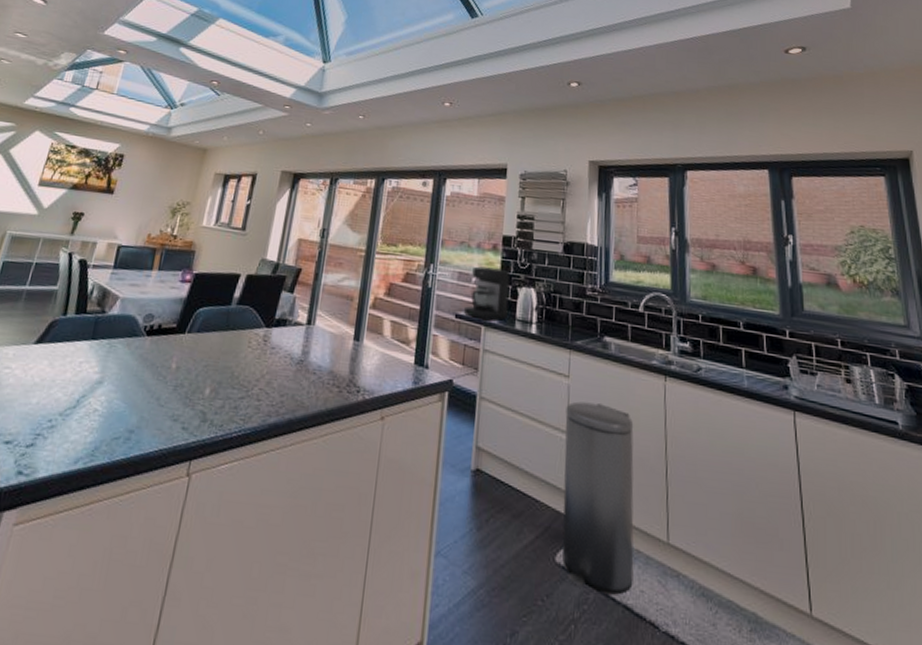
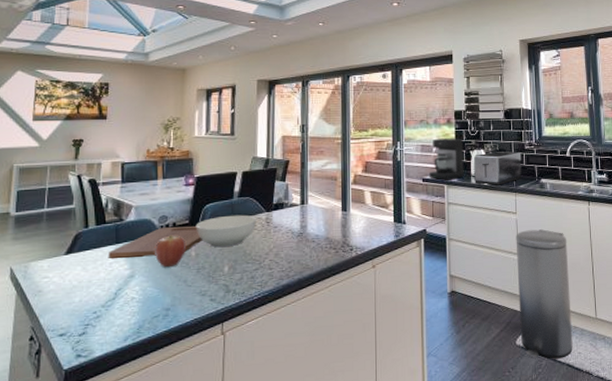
cutting board: none [79,327,187,362] -> present [108,226,202,258]
fruit: none [131,339,169,378] -> present [155,235,187,267]
bowl: none [182,324,254,364] -> present [195,215,257,248]
toaster: none [519,292,581,337] -> present [474,151,522,186]

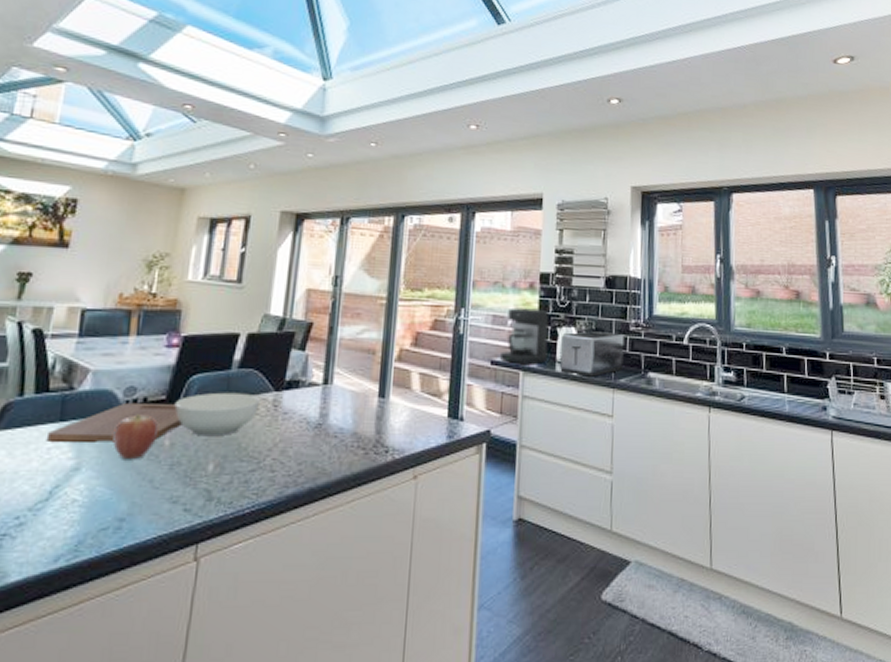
pedal bin: present [516,229,573,359] -> none [607,441,678,624]

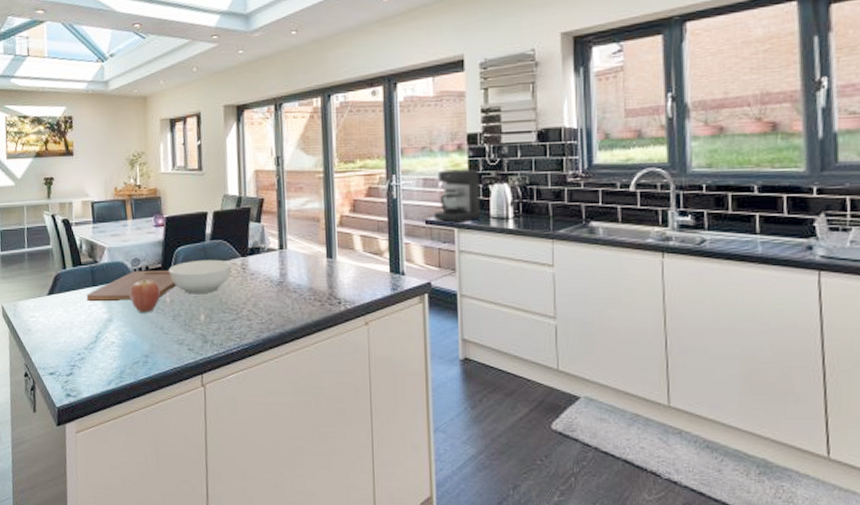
toaster: present [560,330,625,377] -> none [494,184,562,230]

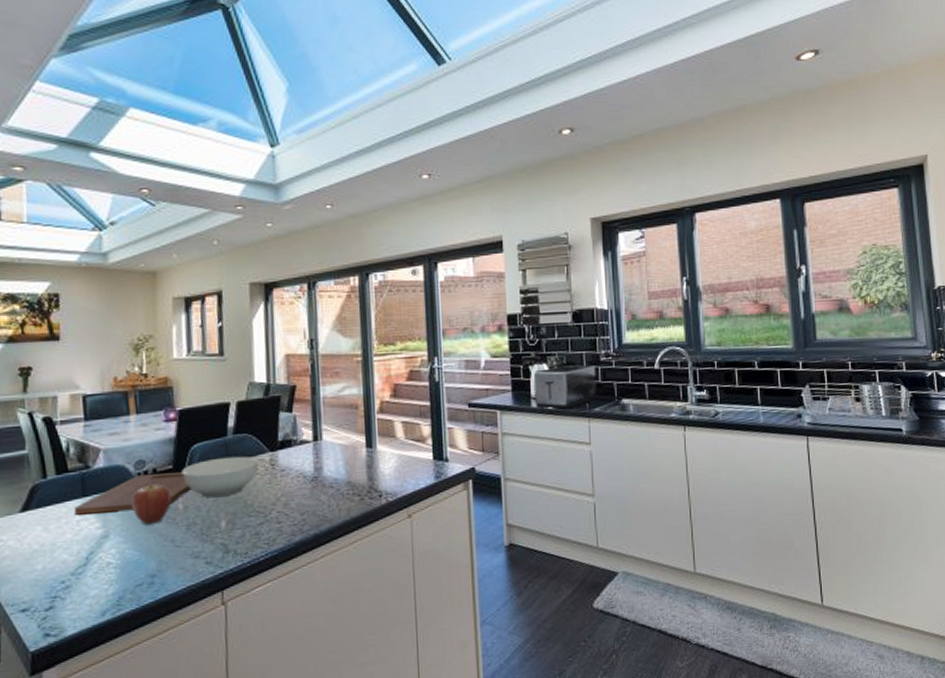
coffee maker: present [433,168,481,223] -> none [475,349,522,405]
toaster: none [494,184,562,230] -> present [534,364,597,410]

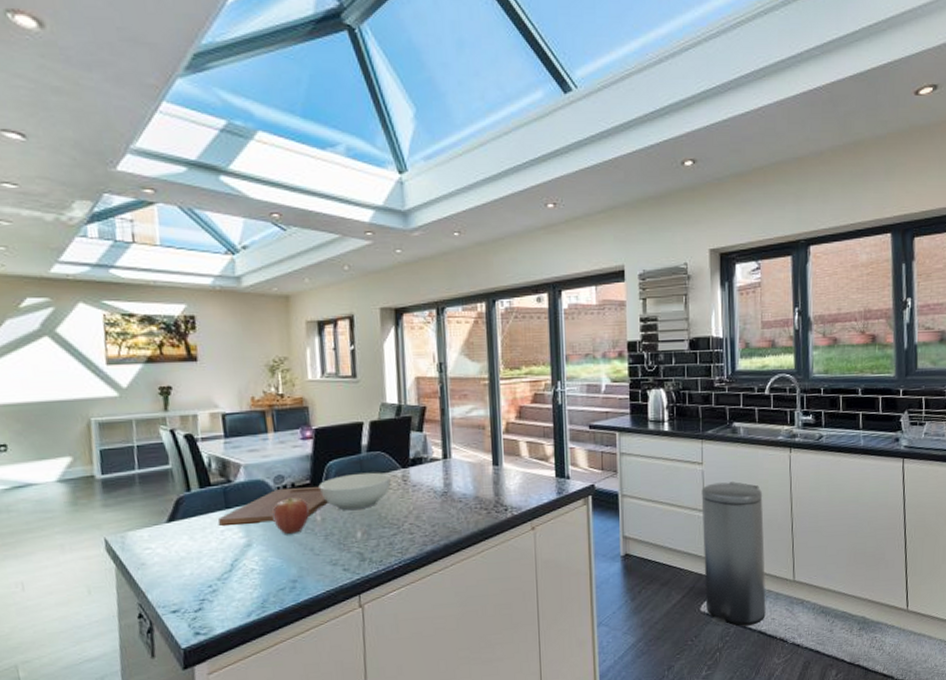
toaster: present [534,364,597,410] -> none [652,389,710,432]
pedal bin: none [590,463,665,625] -> present [701,482,766,626]

